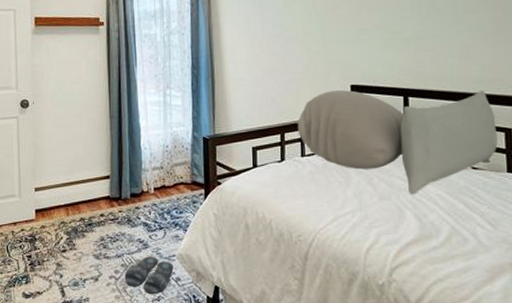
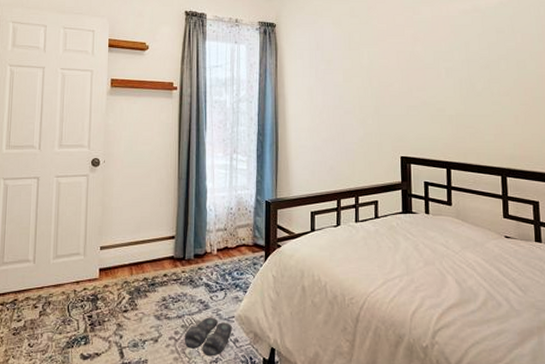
cushion: present [297,90,405,170] -> none [352,161,448,236]
pillow: present [400,90,498,195] -> none [443,165,527,261]

